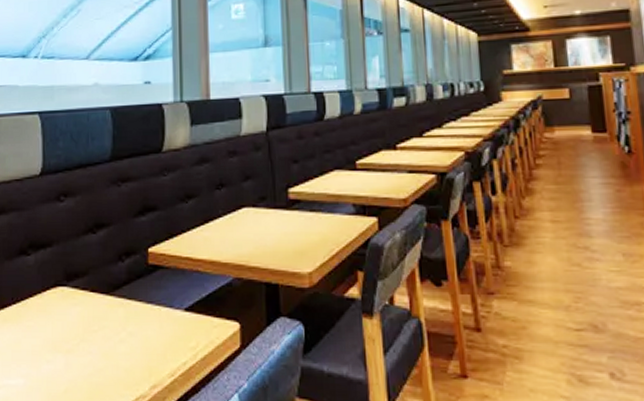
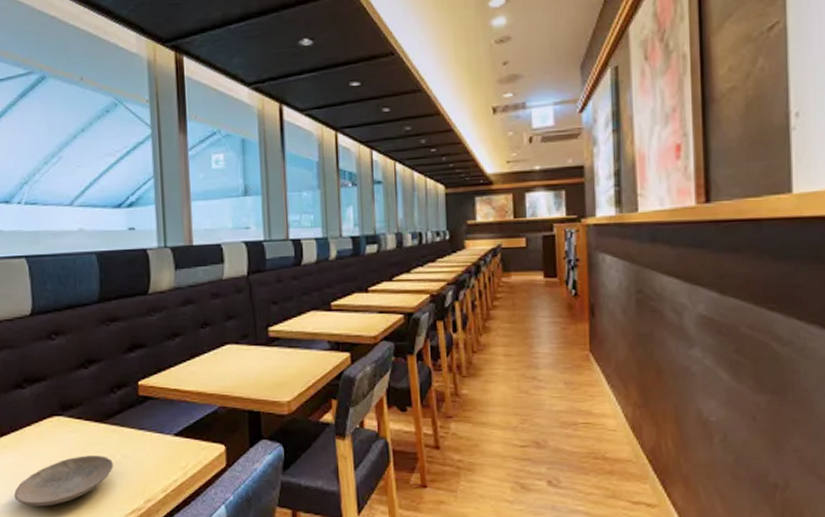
plate: none [11,332,118,391] -> present [14,456,113,507]

